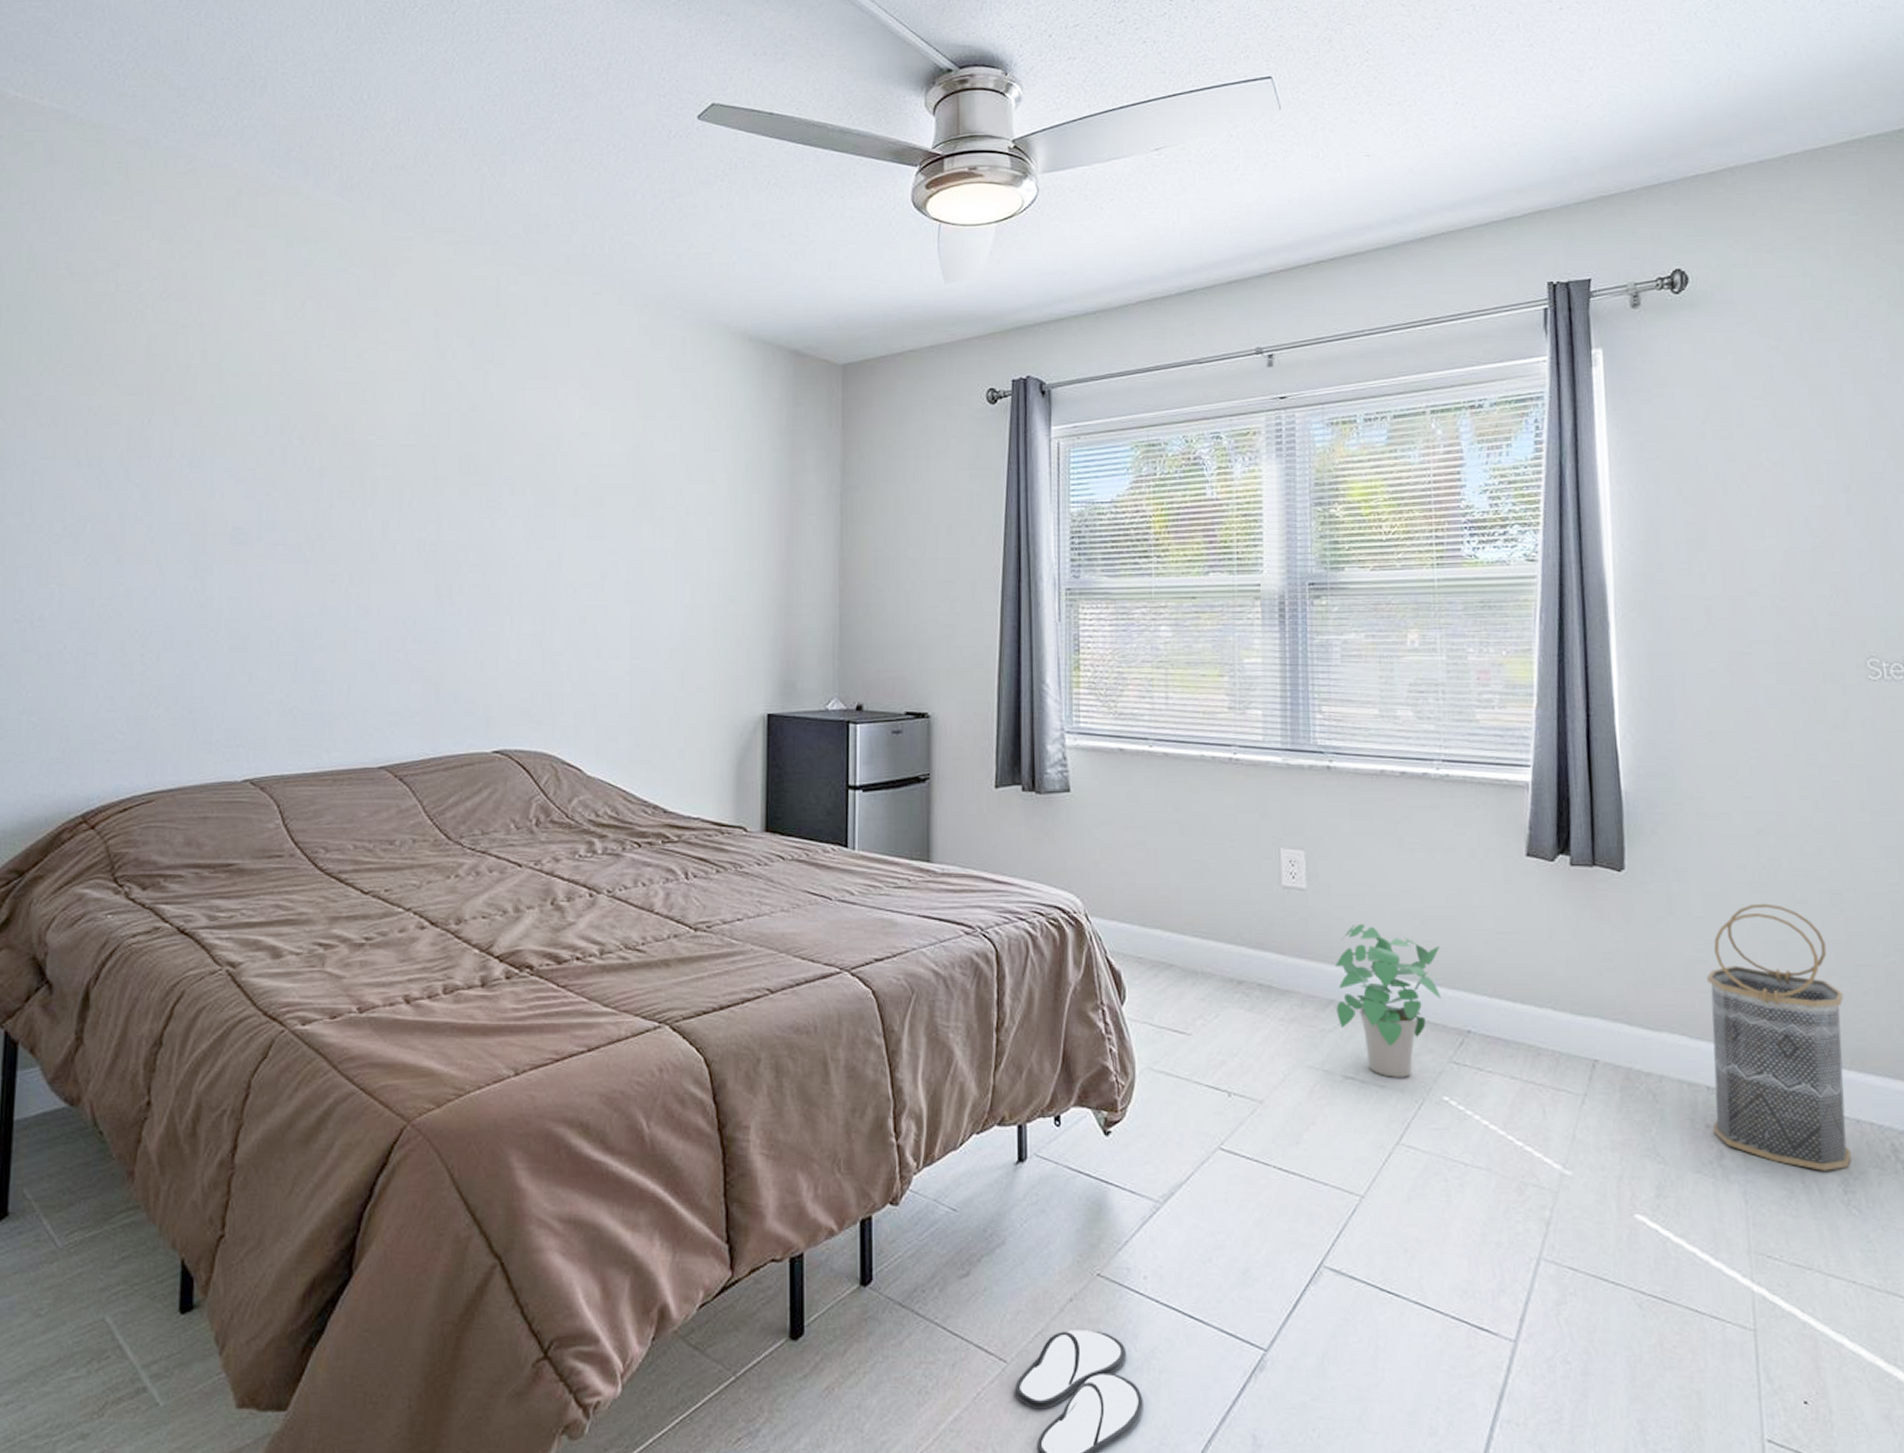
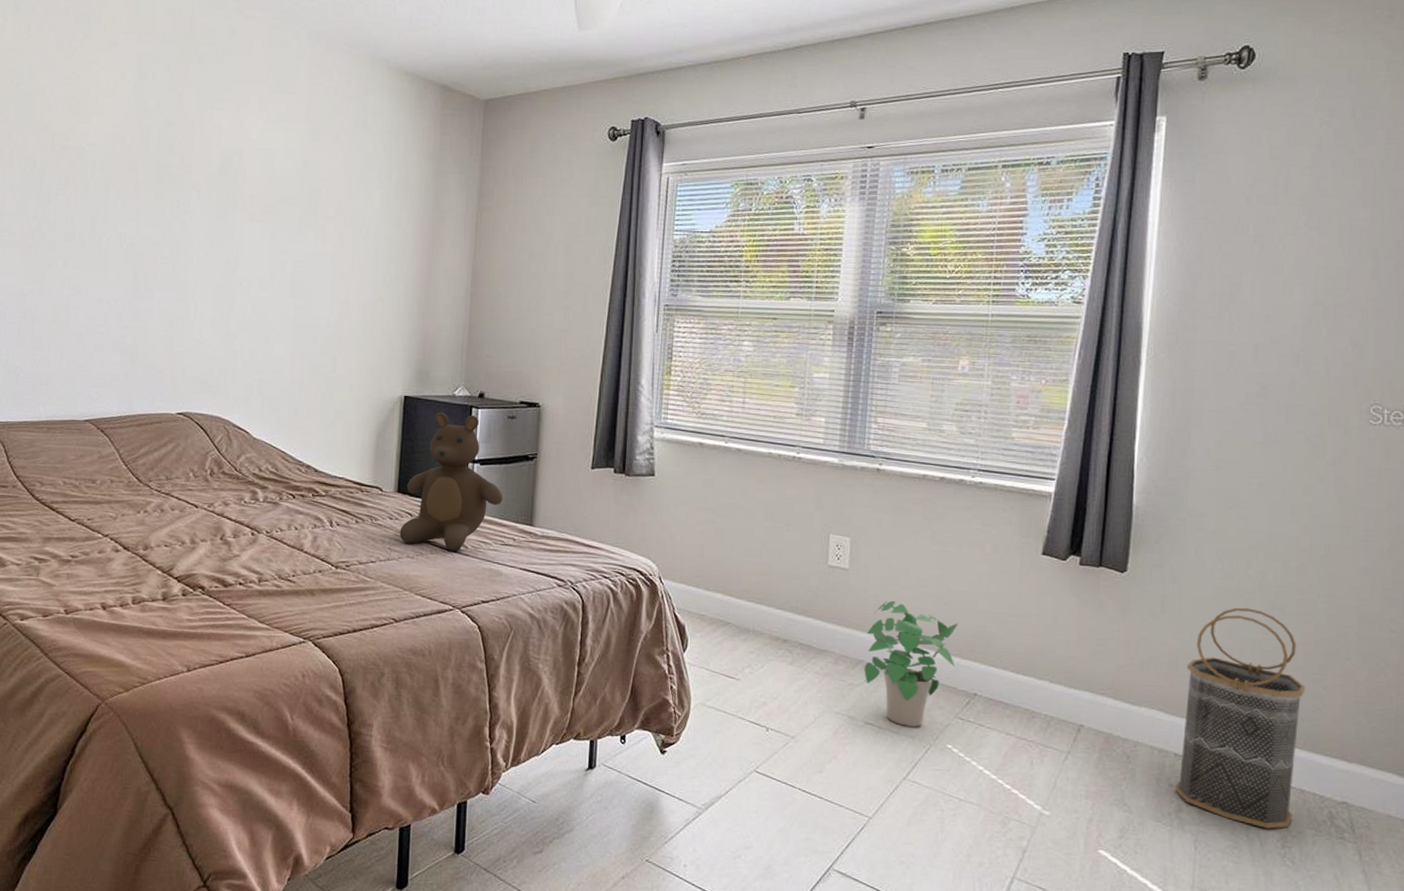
teddy bear: none [770,730,893,900] -> present [399,412,503,551]

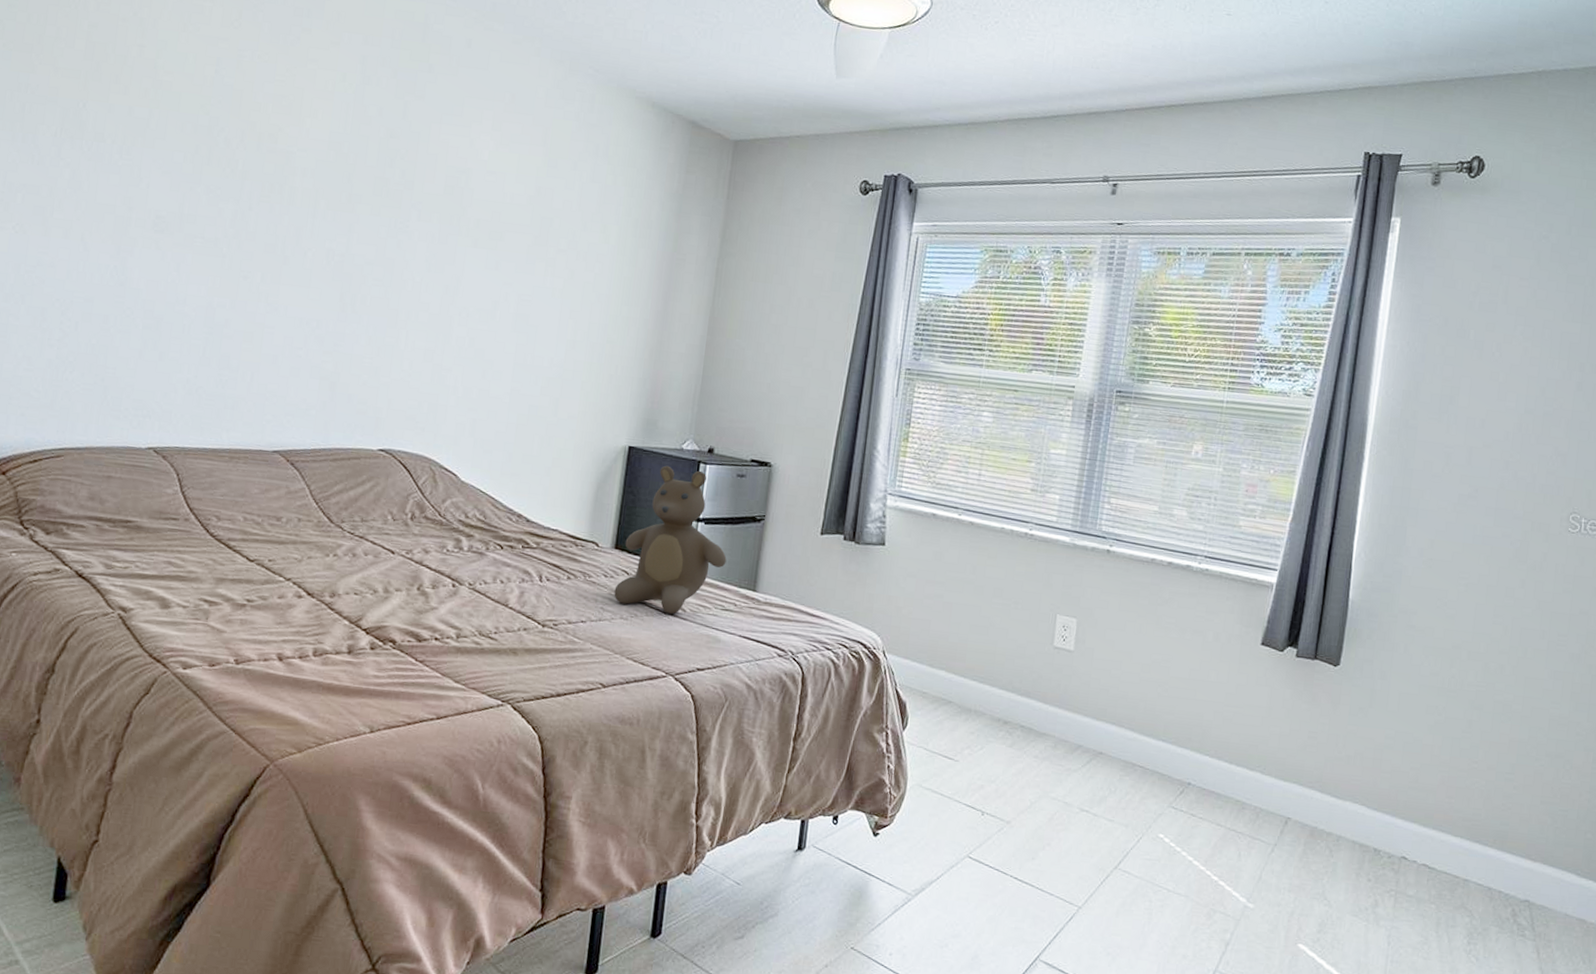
potted plant: present [864,600,959,727] -> none [1082,685,1177,815]
basket: present [1175,607,1306,829] -> none [1372,705,1498,926]

